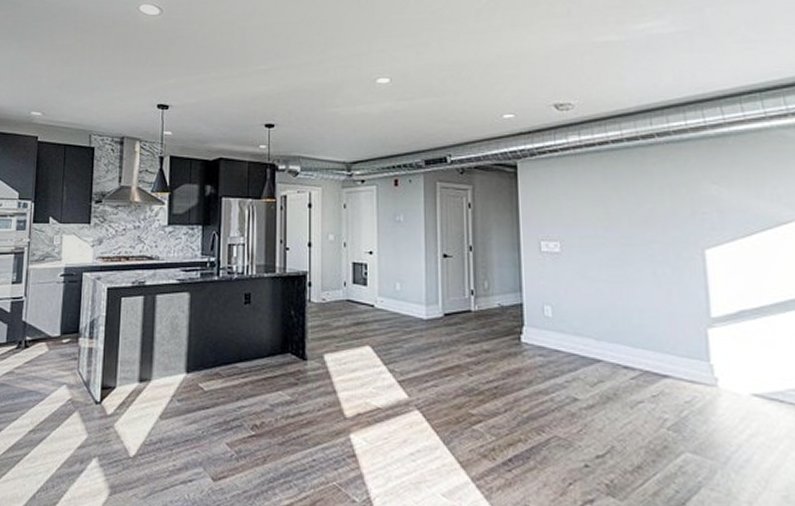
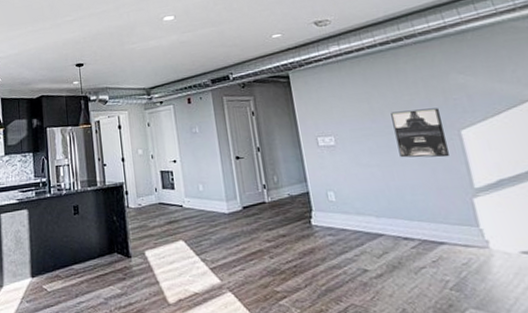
wall art: none [628,220,688,279] -> present [390,108,449,158]

